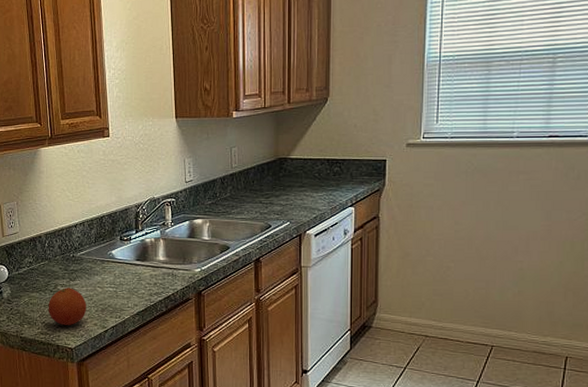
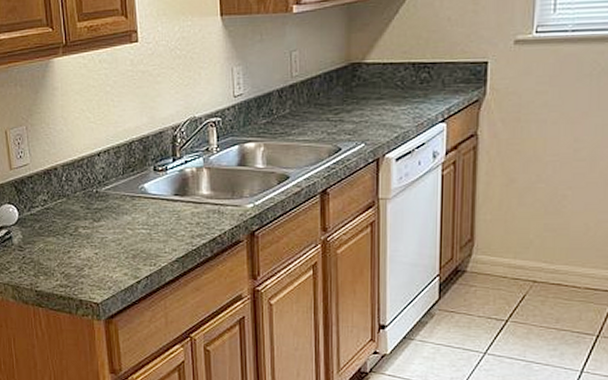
fruit: present [48,287,87,325] -> none [67,230,115,276]

